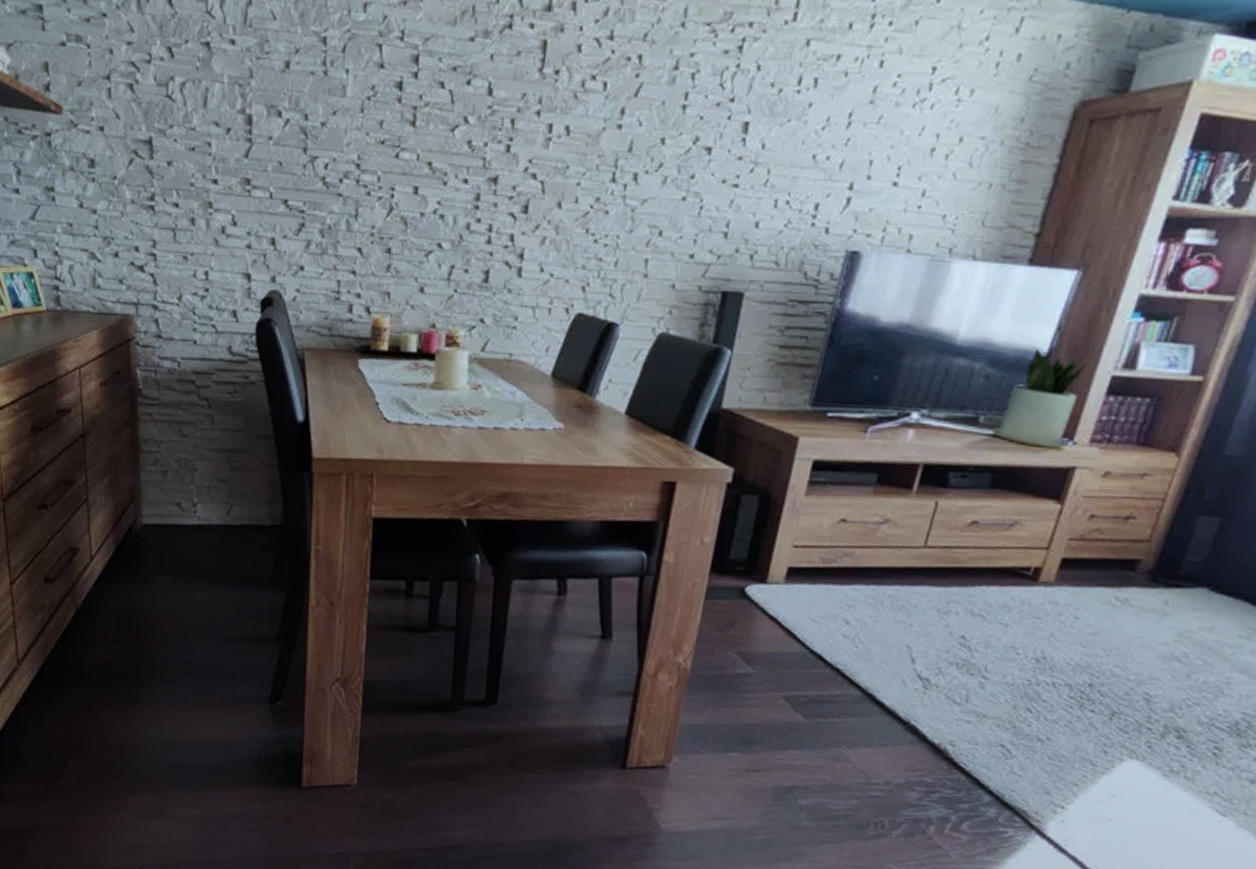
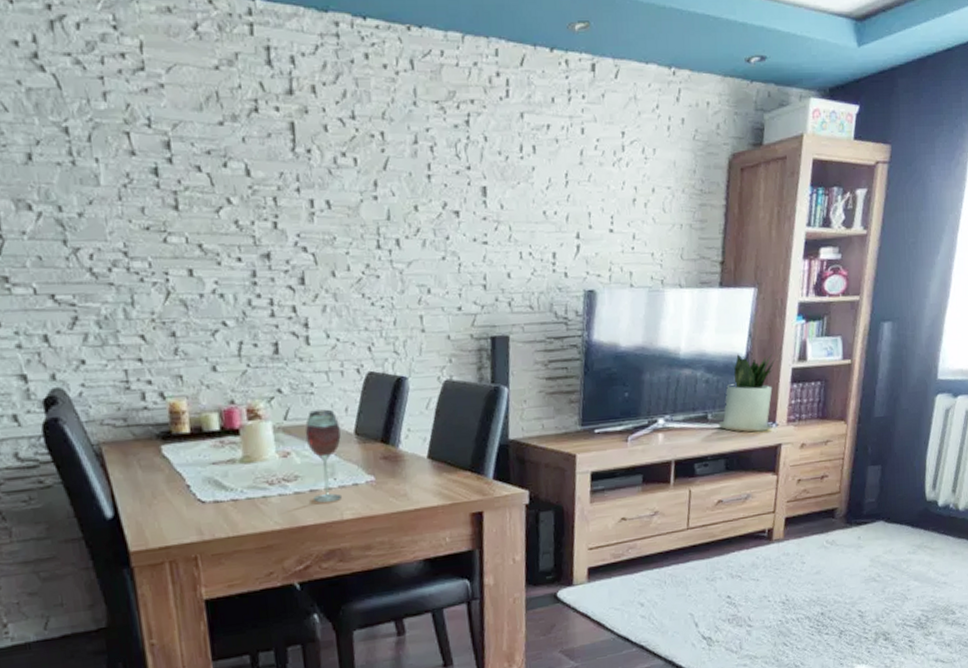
wineglass: none [495,345,537,444] -> present [304,409,343,503]

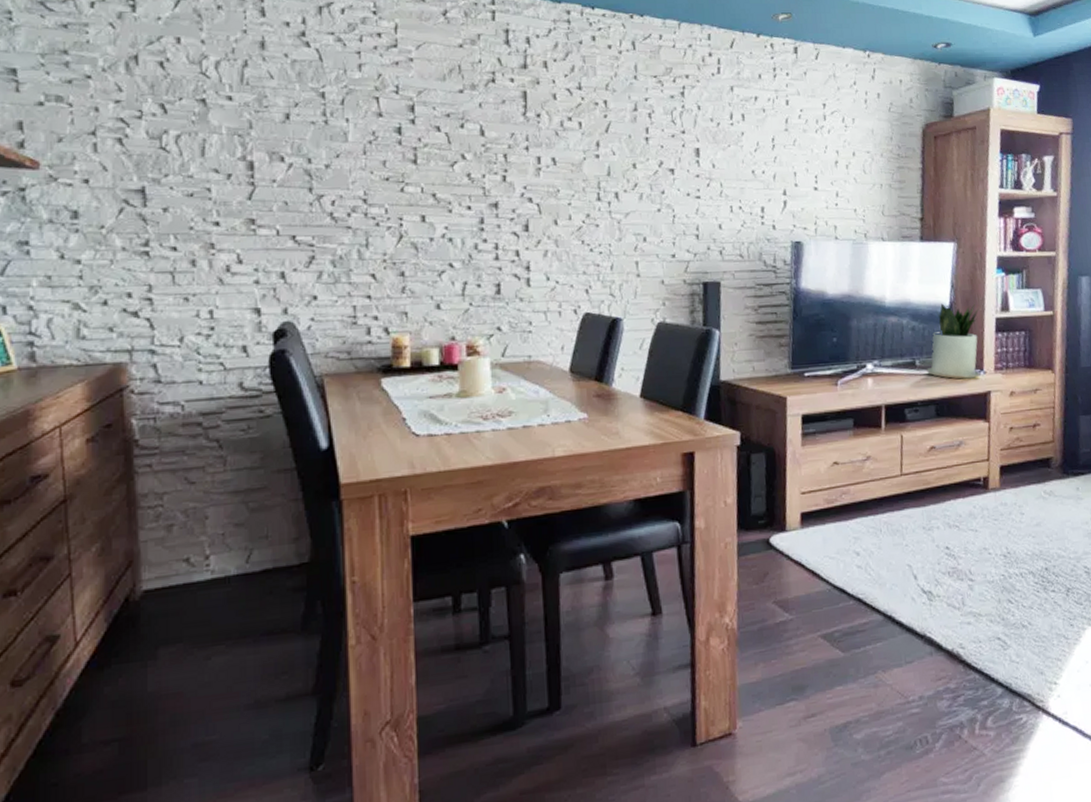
wineglass: present [304,409,343,503] -> none [521,347,556,440]

